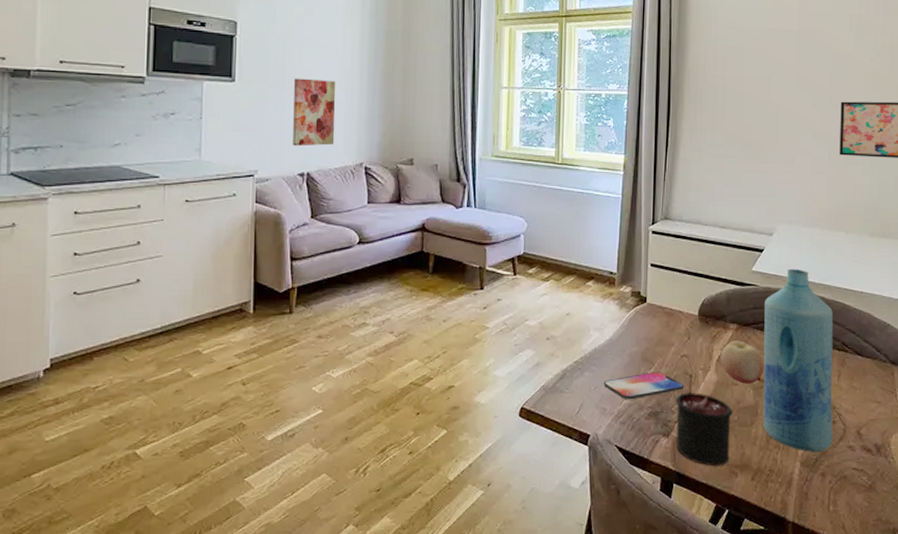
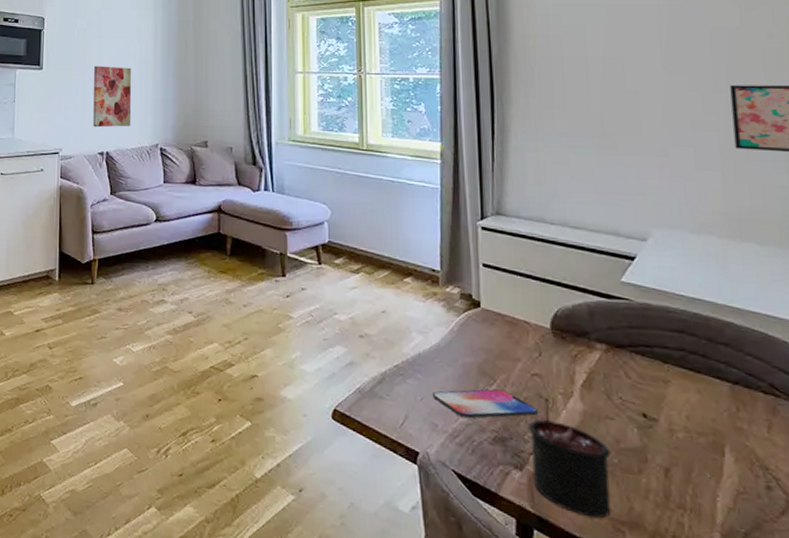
fruit: present [720,340,764,384] -> none [586,364,652,420]
bottle: present [763,268,833,453] -> none [642,283,769,526]

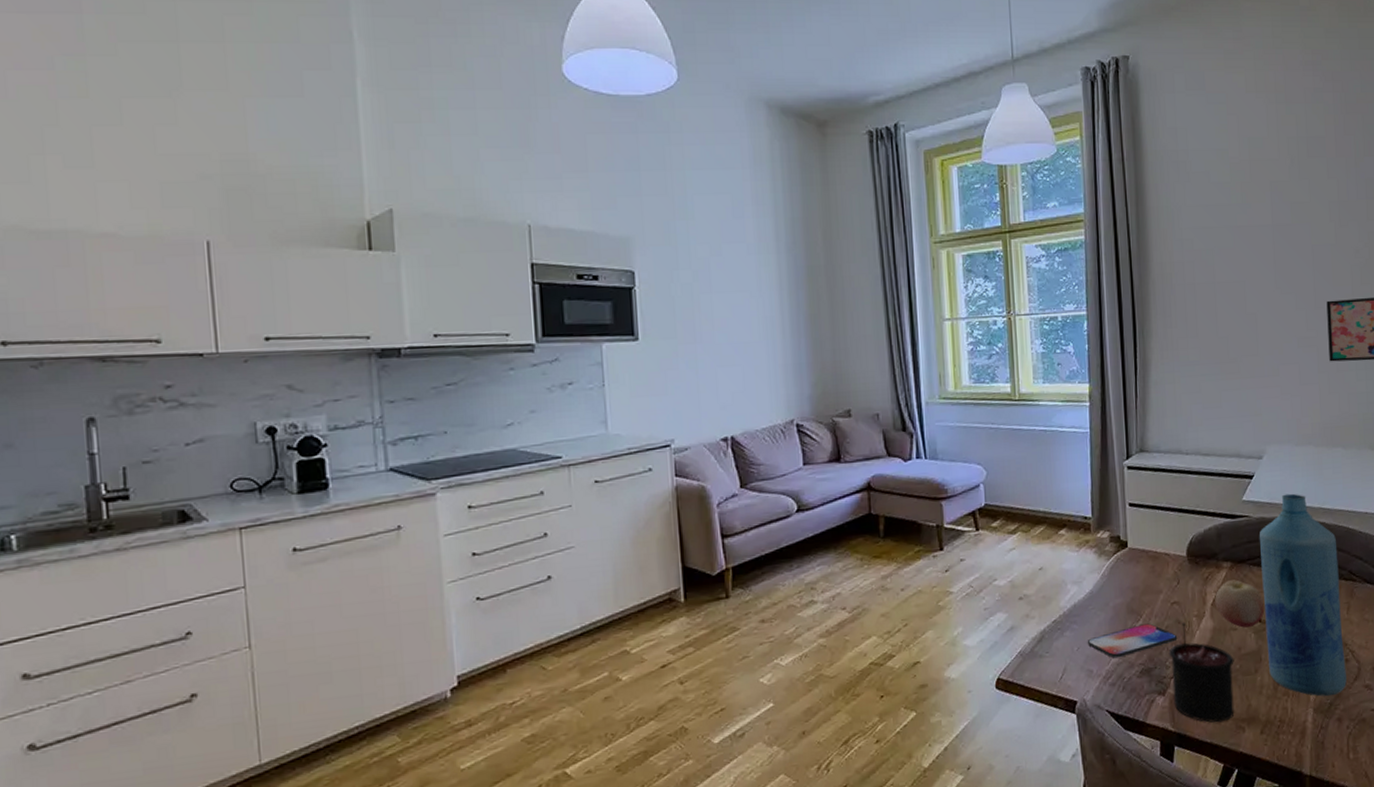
wall art: present [93,65,132,128] -> none [705,329,759,408]
fruit: none [586,364,652,420] -> present [1215,579,1265,628]
bottle: none [642,283,769,526] -> present [1259,493,1347,697]

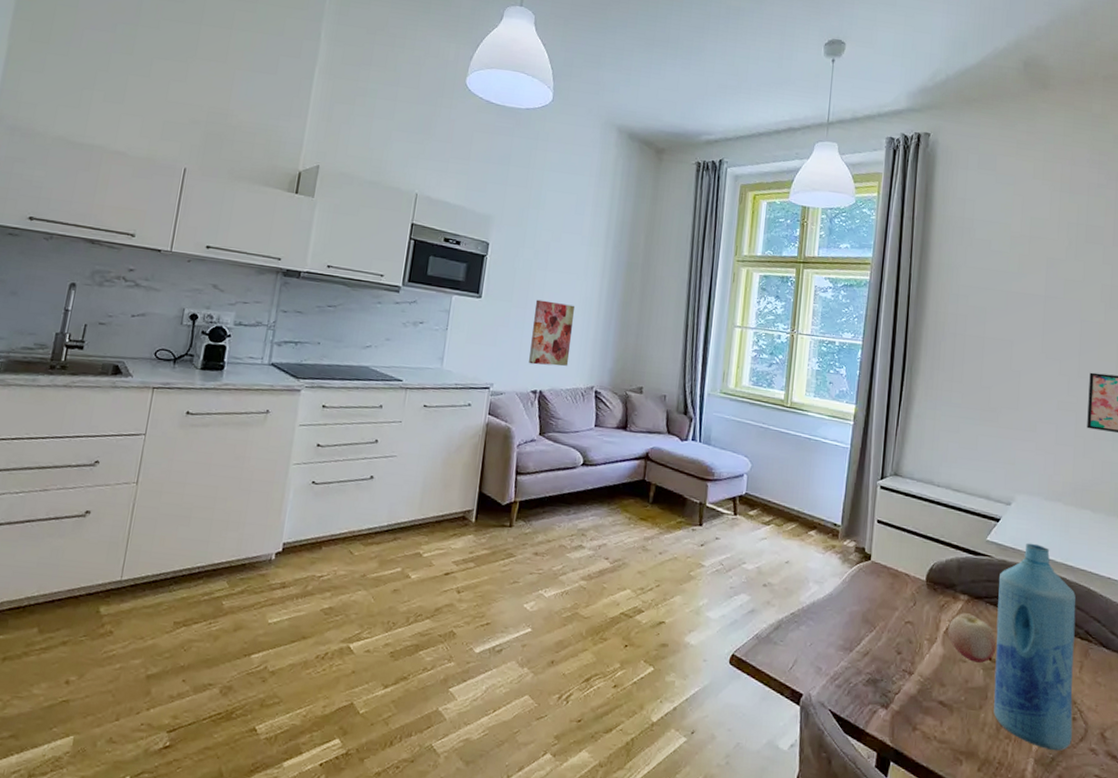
wall art: none [705,329,759,408] -> present [529,299,575,366]
smartphone: present [1088,623,1178,658] -> none [821,635,907,663]
candle: present [1168,622,1234,723] -> none [895,642,960,750]

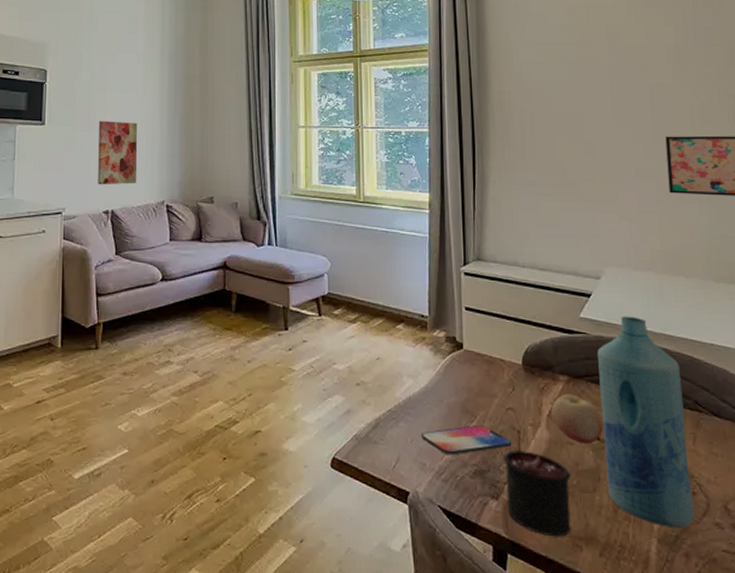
smartphone: none [821,635,907,663] -> present [422,425,512,455]
candle: none [895,642,960,750] -> present [502,429,571,537]

